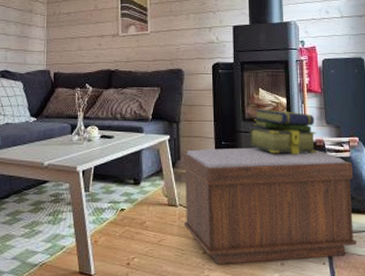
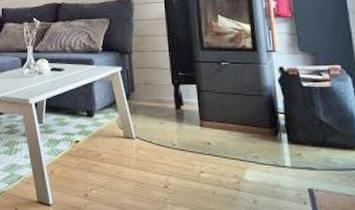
bench: present [182,147,356,264] -> none [136,78,344,200]
stack of books: present [249,109,317,155] -> none [208,37,289,85]

